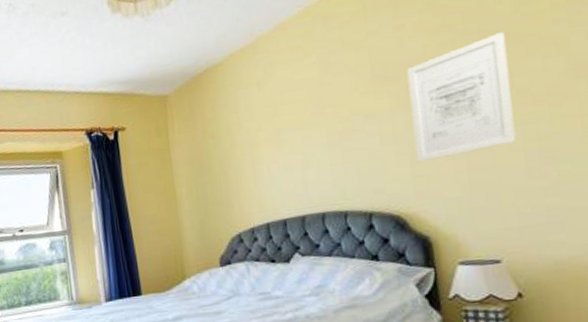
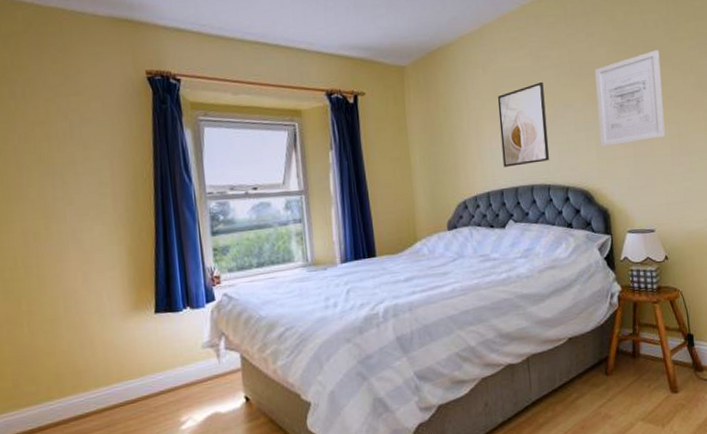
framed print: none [277,92,346,194] -> present [497,81,550,167]

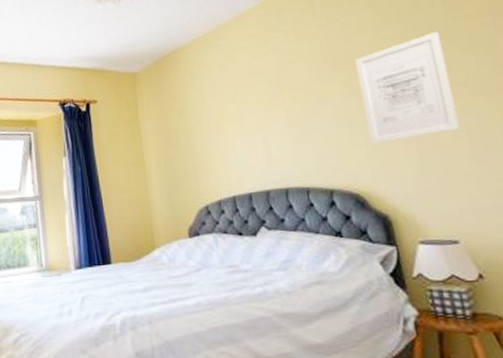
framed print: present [497,81,550,167] -> none [239,77,306,169]

